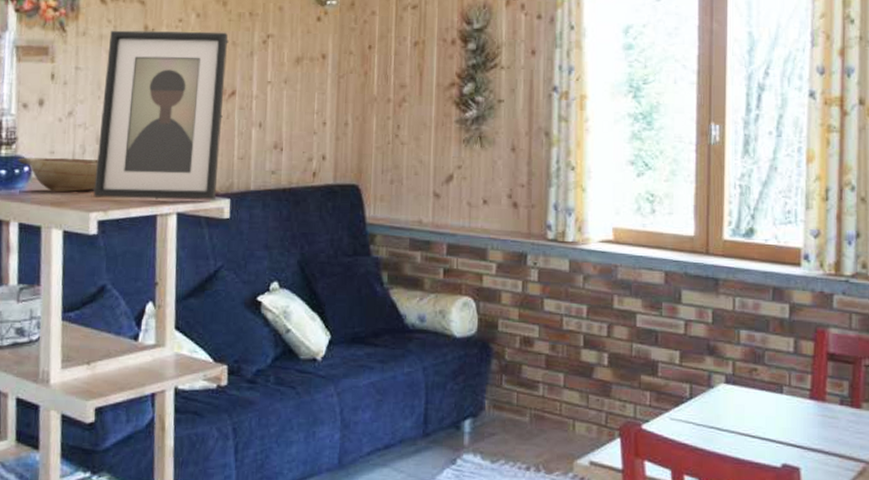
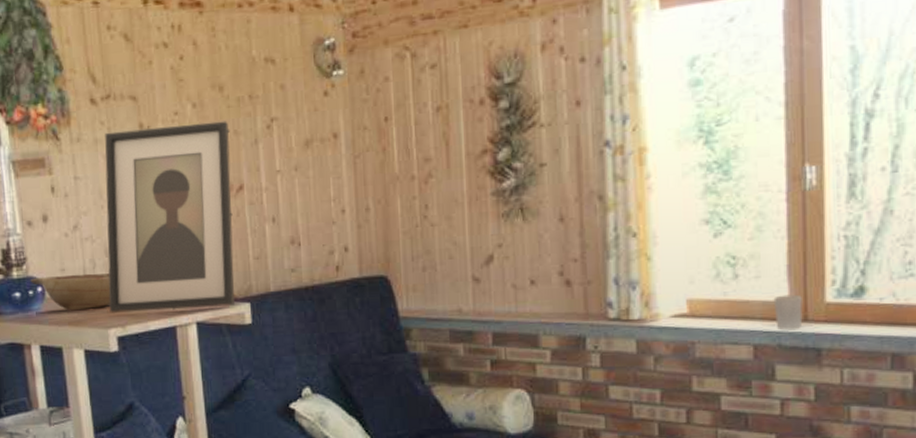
candle holder: none [682,230,705,261] -> present [773,294,803,331]

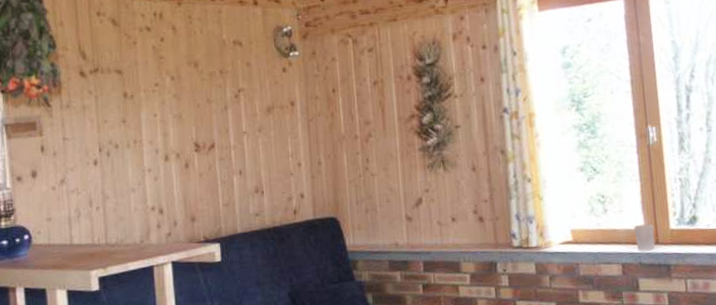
decorative bowl: present [30,273,111,311] -> none [18,221,94,256]
picture frame: present [105,121,235,313] -> none [91,91,206,256]

